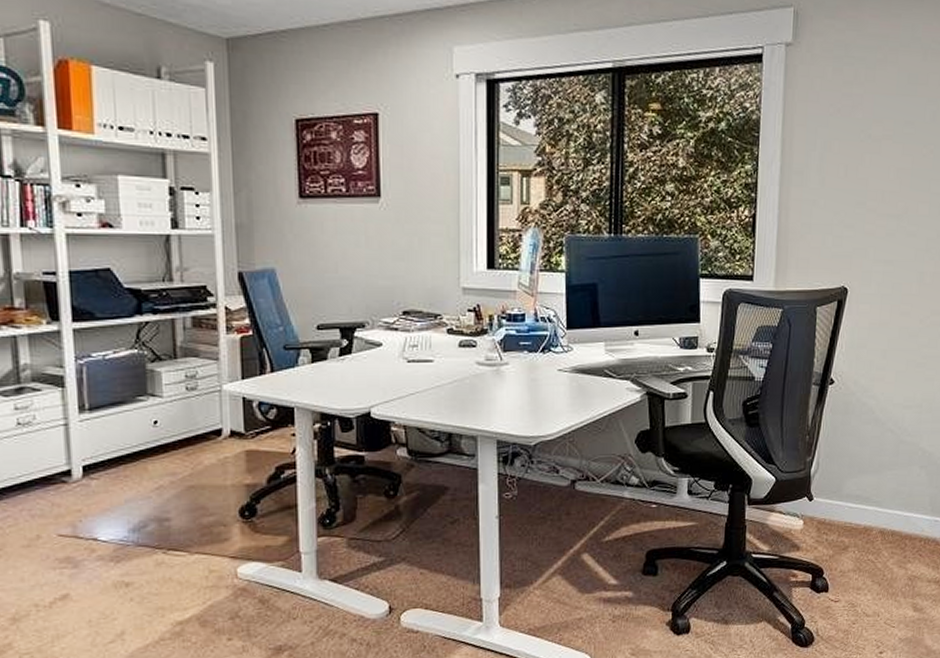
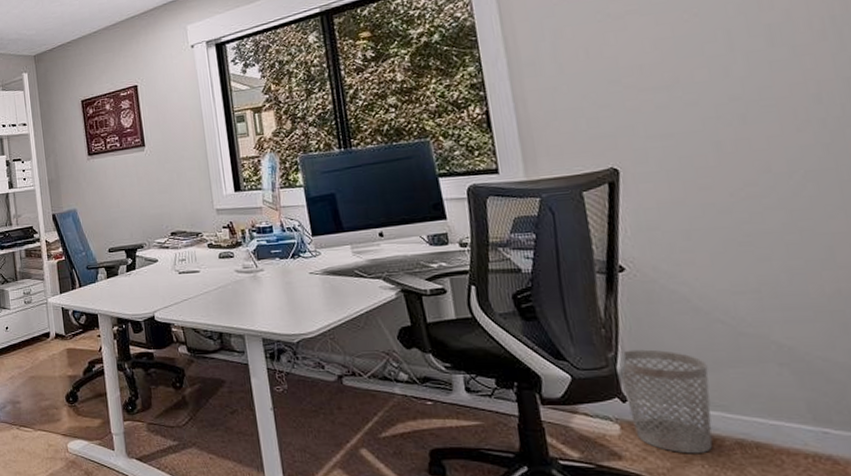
wastebasket: none [812,454,874,543] -> present [618,349,713,454]

